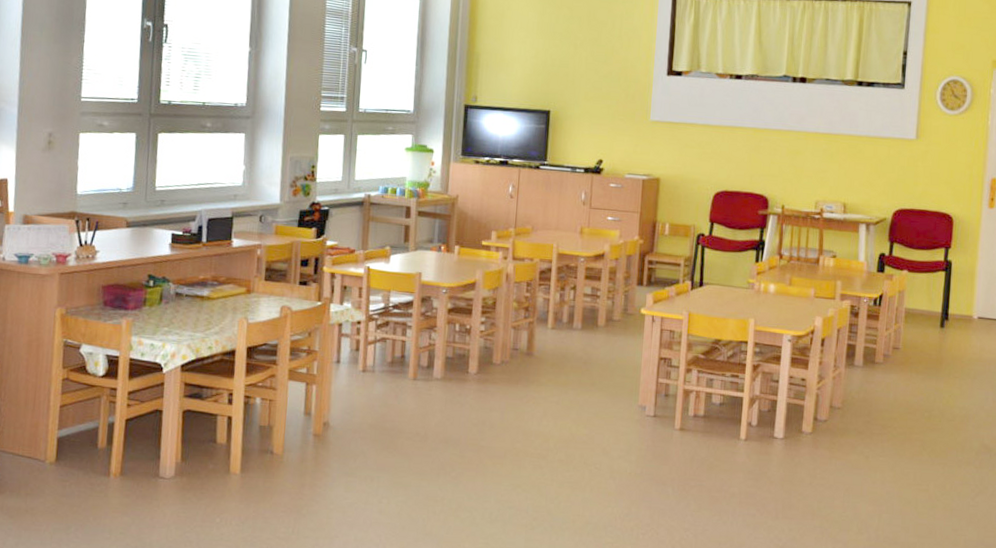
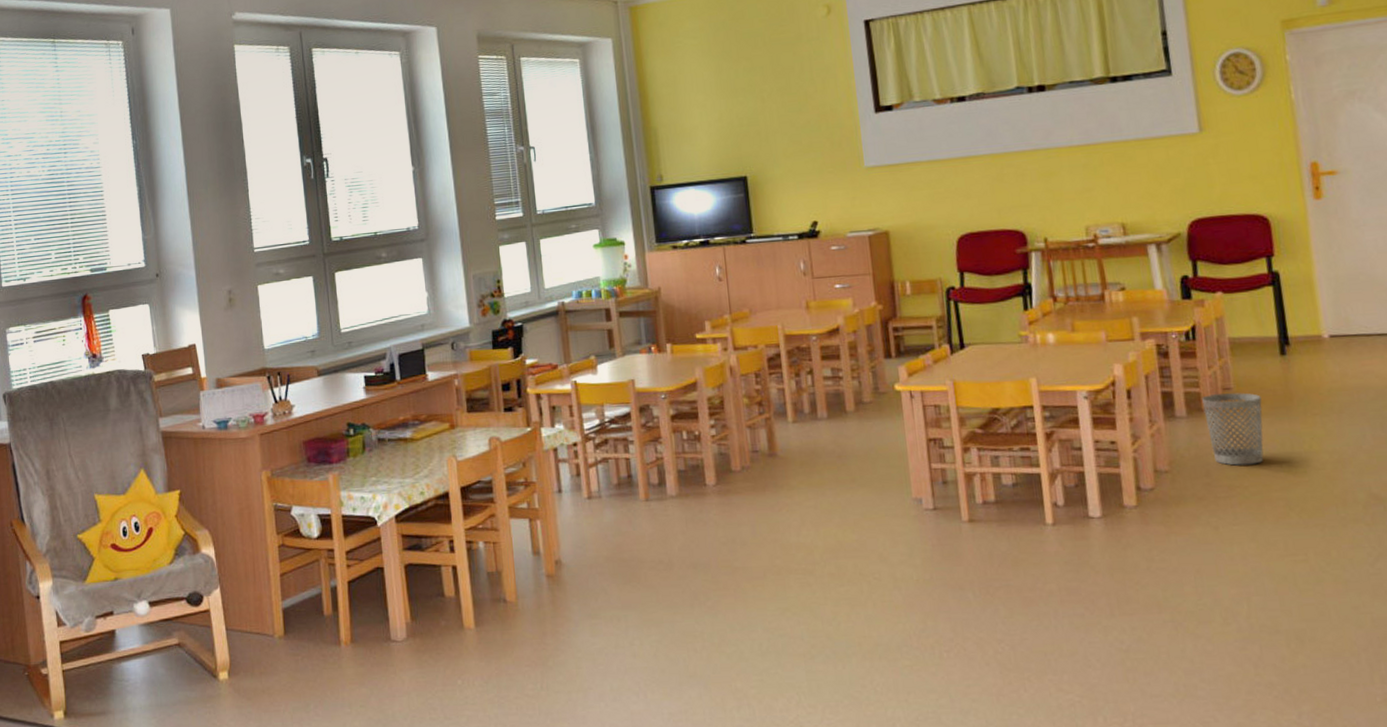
wastebasket: none [876,351,920,411] -> present [1202,393,1264,466]

